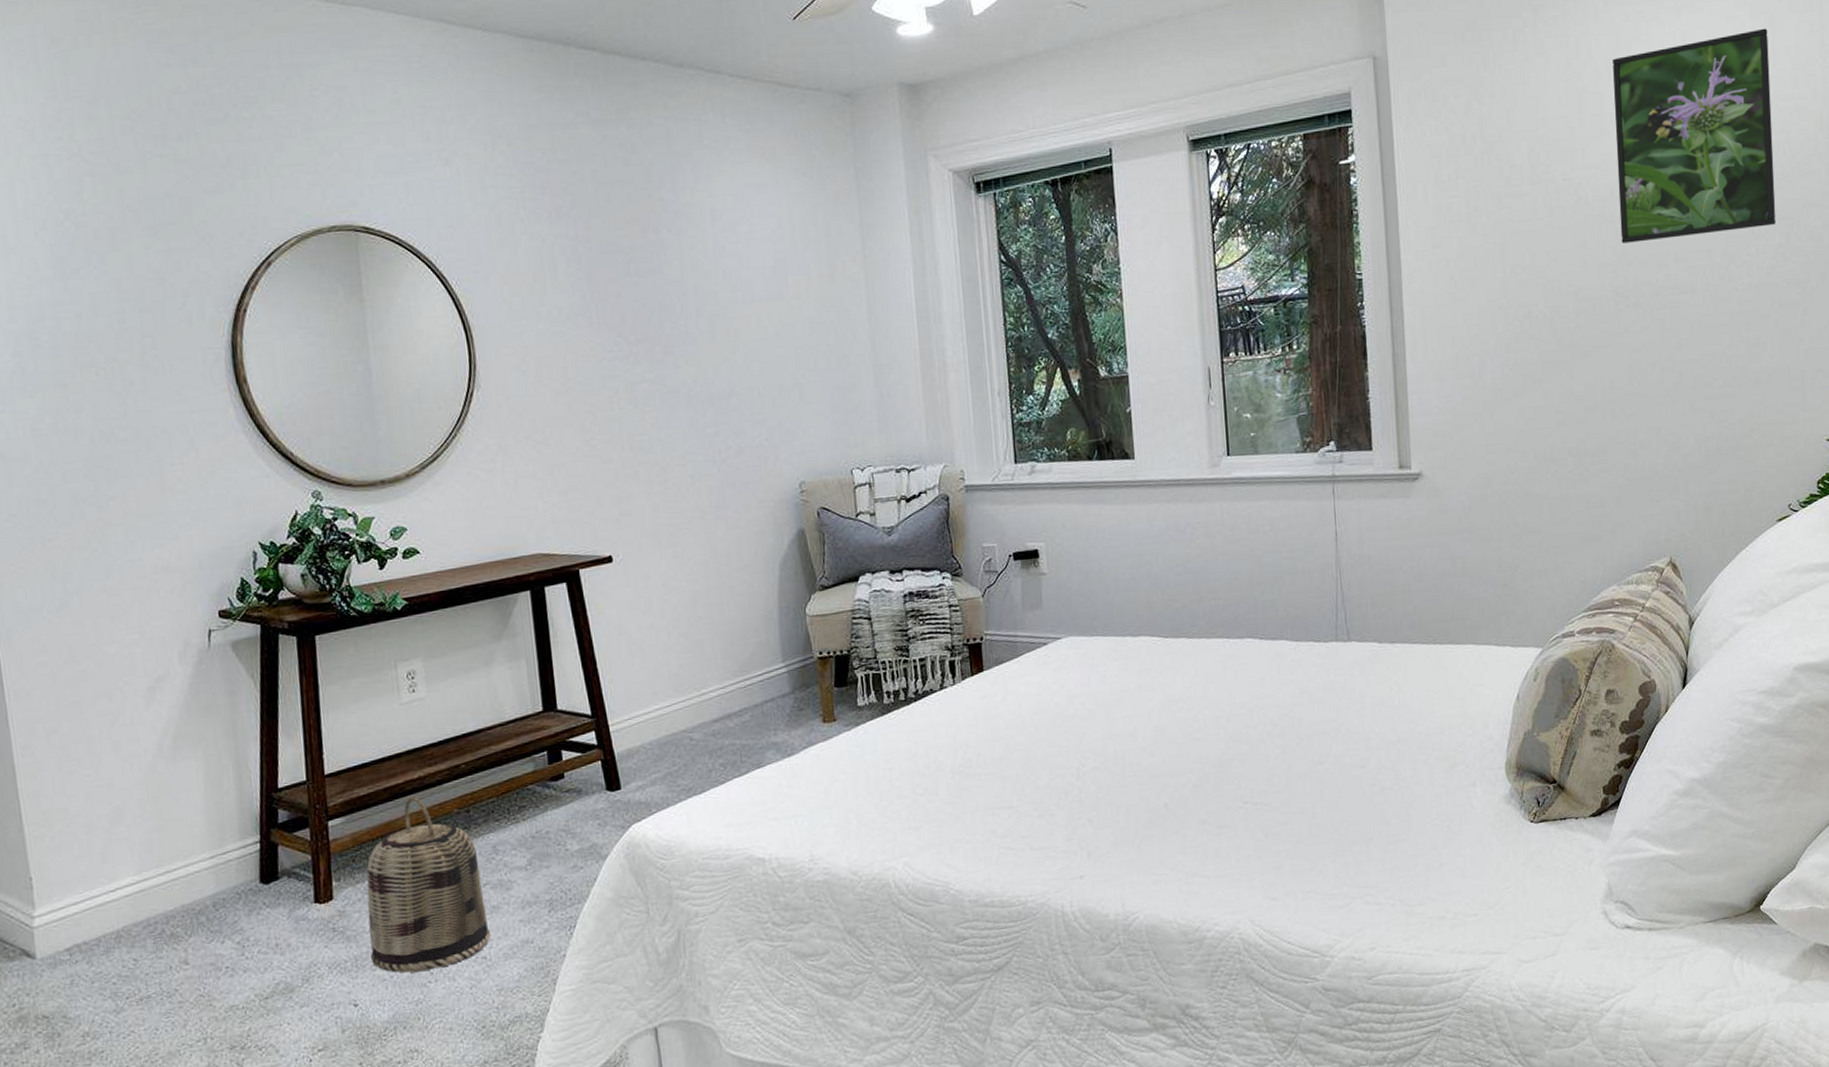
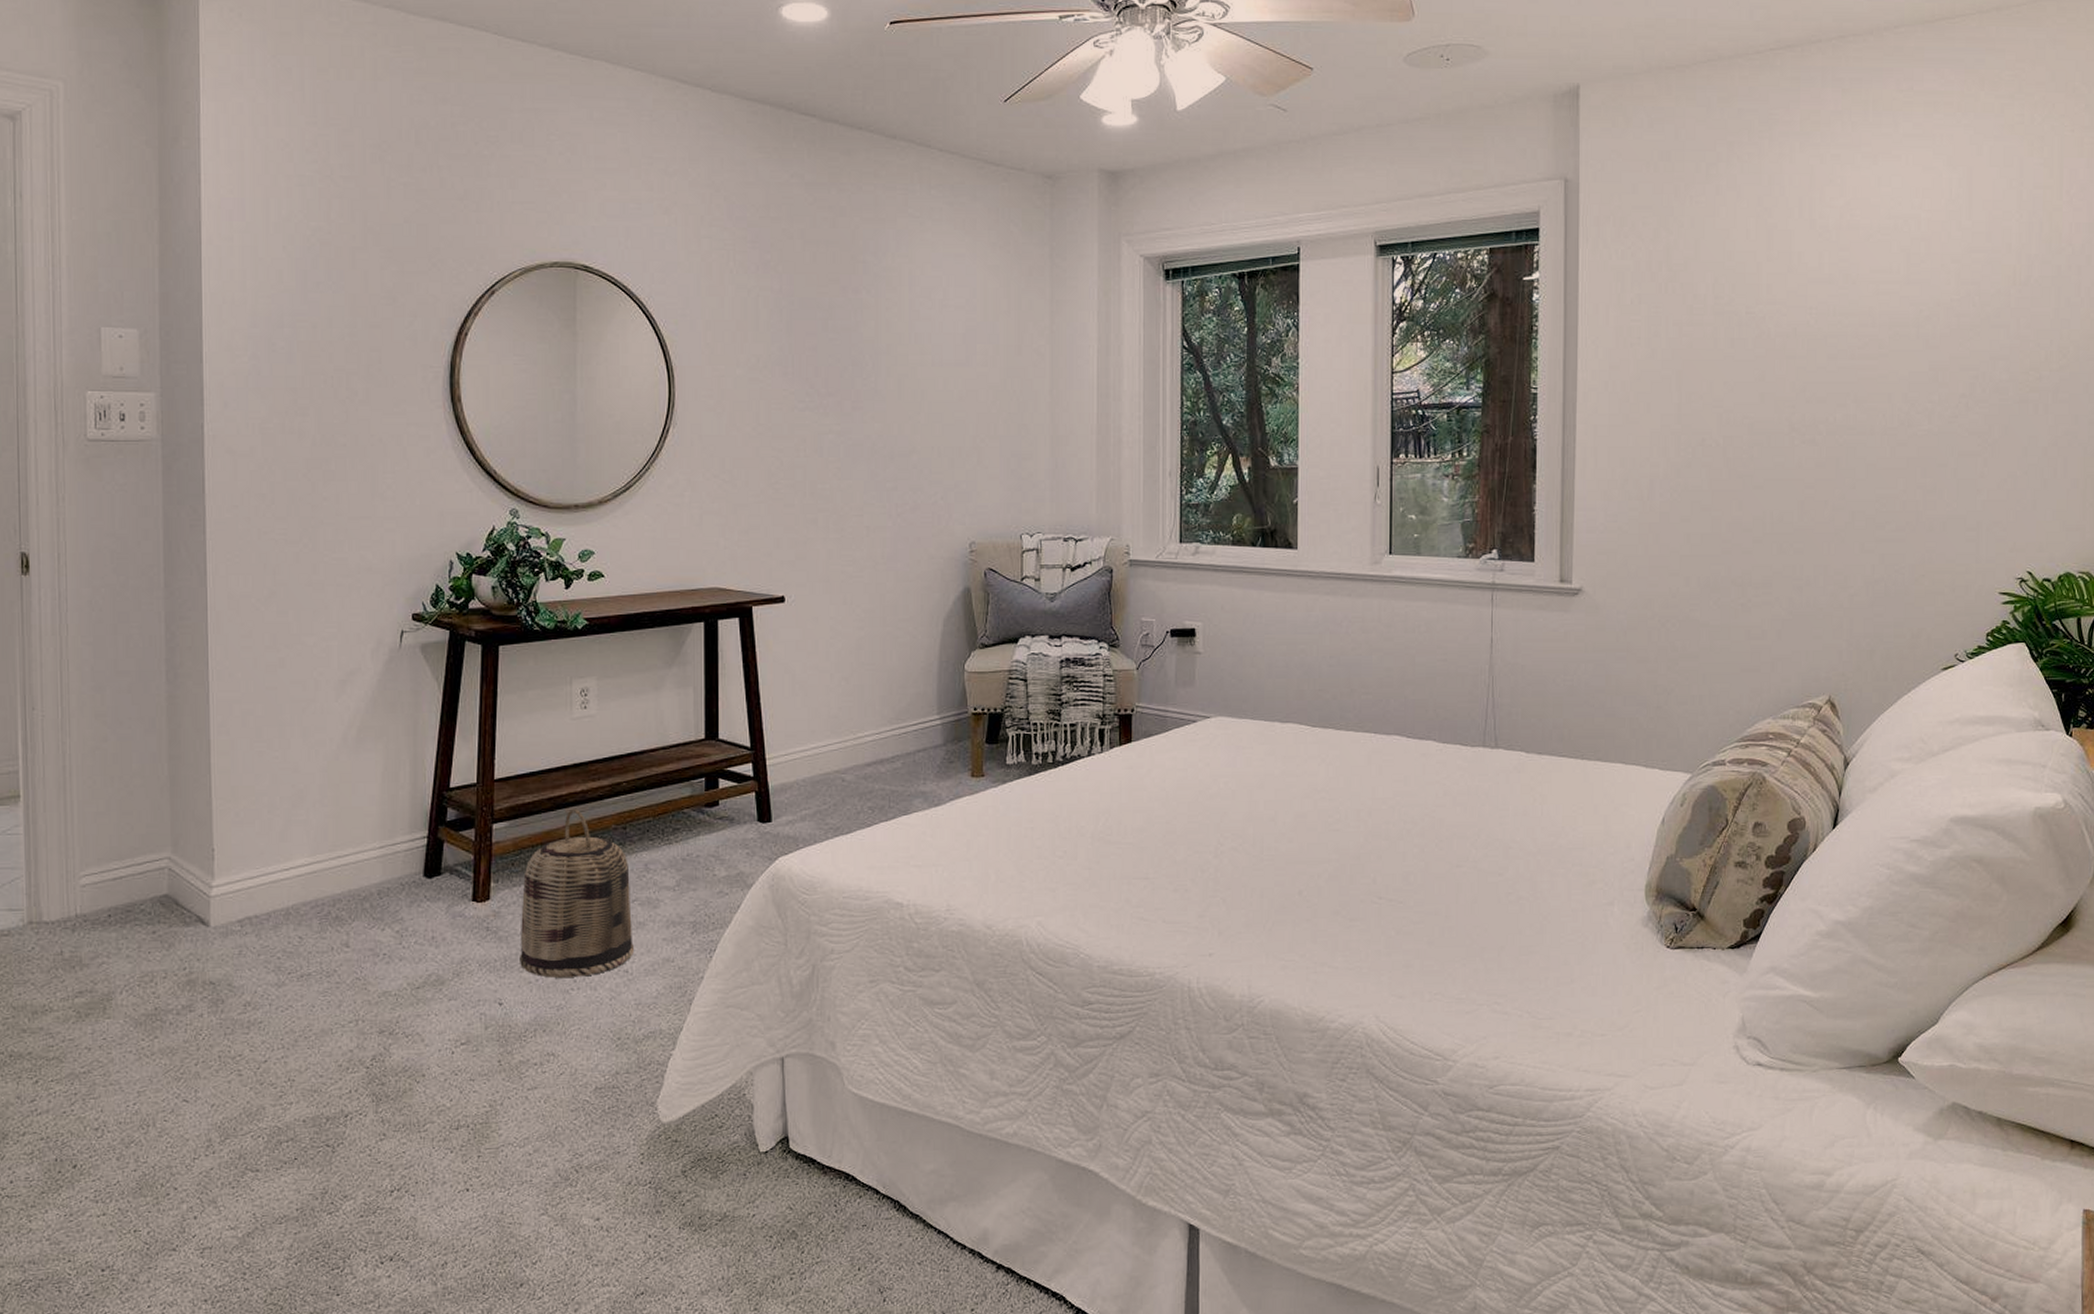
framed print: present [1612,28,1777,244] -> none [1801,180,1965,380]

